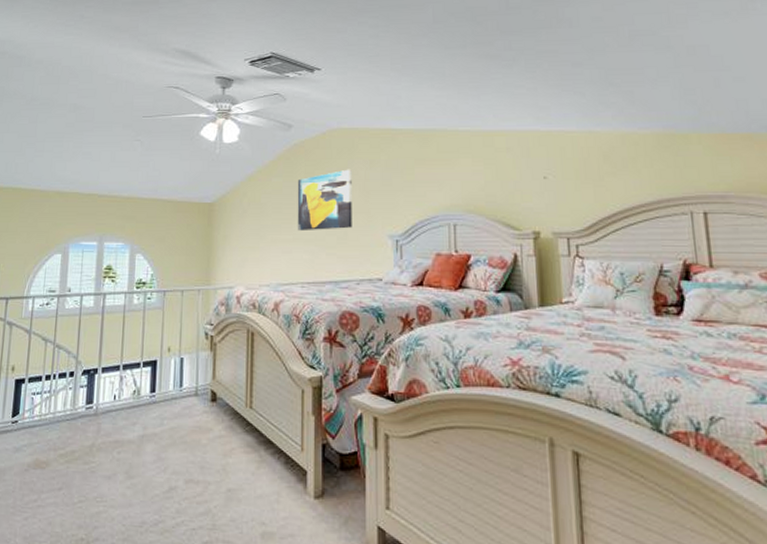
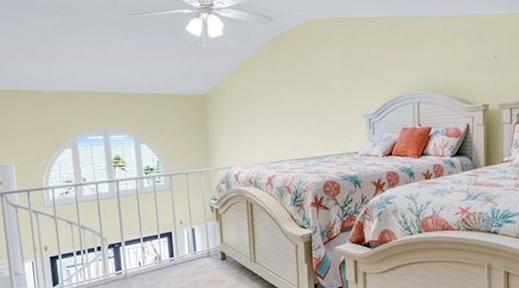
wall art: present [297,169,352,231] -> none [280,57,331,116]

